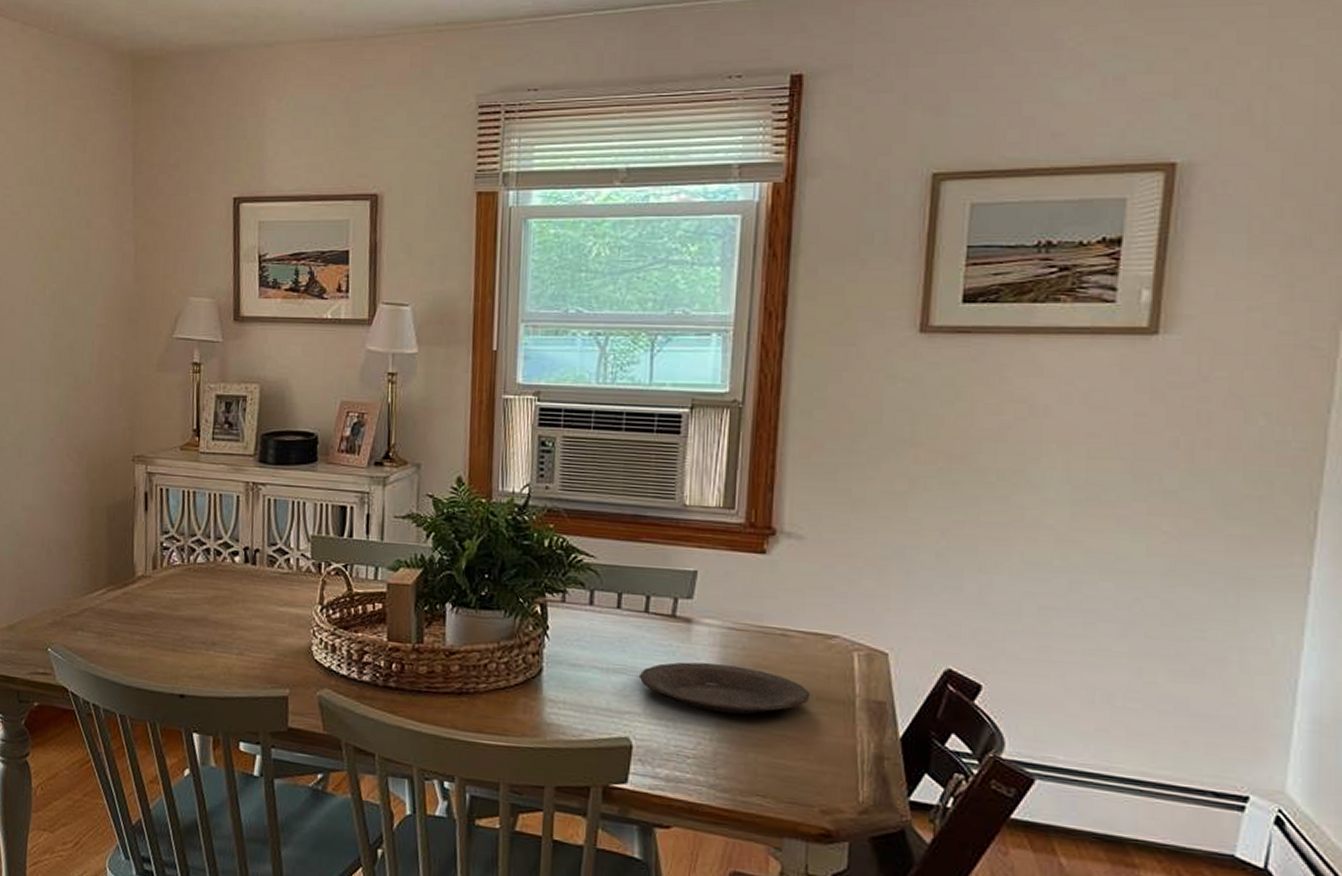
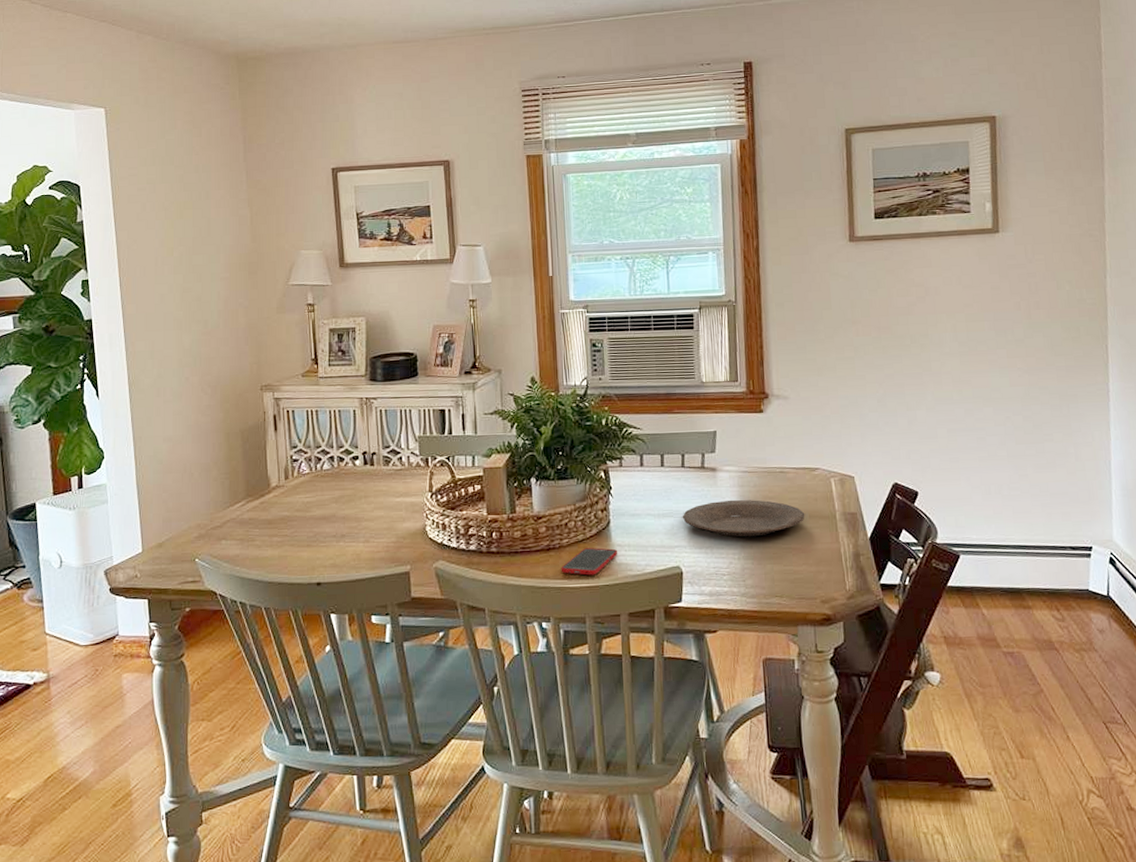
cell phone: none [473,698,550,733] -> present [561,548,618,576]

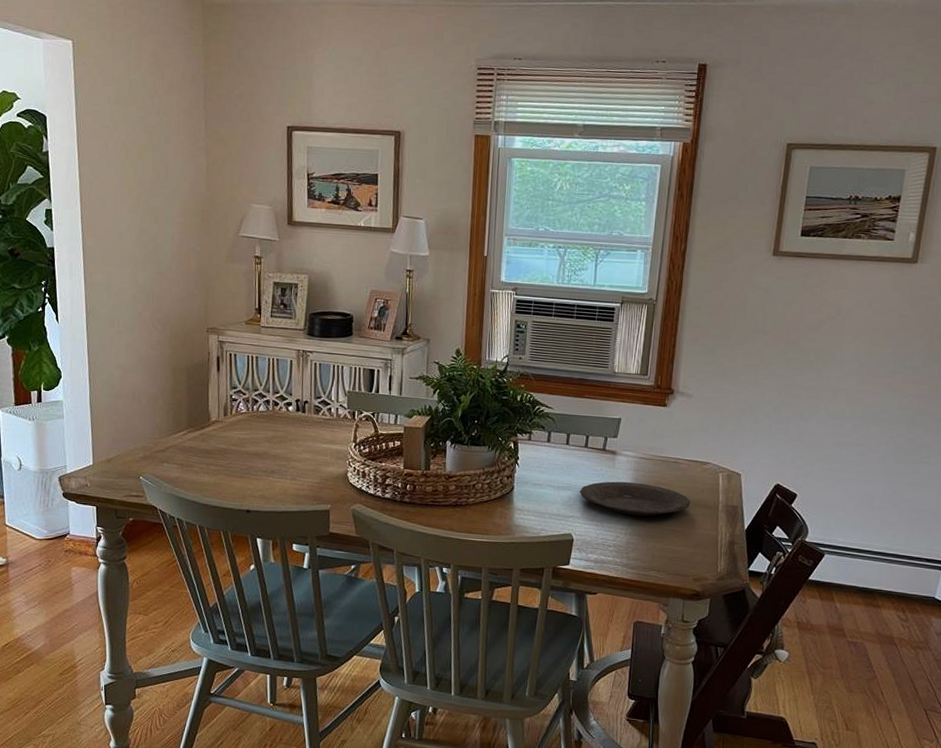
cell phone: present [561,548,618,576] -> none [464,508,518,533]

